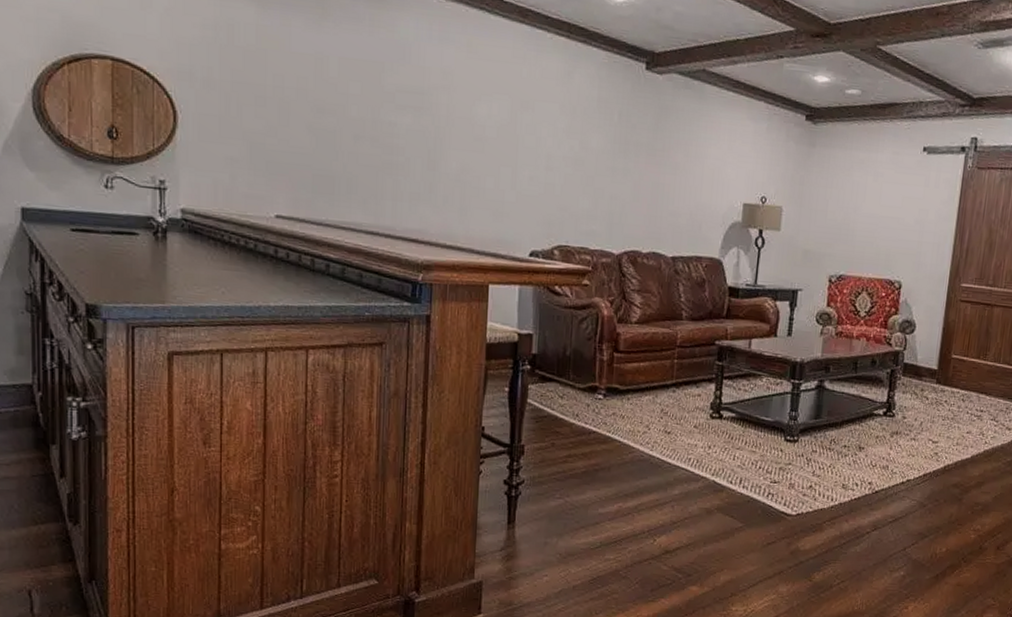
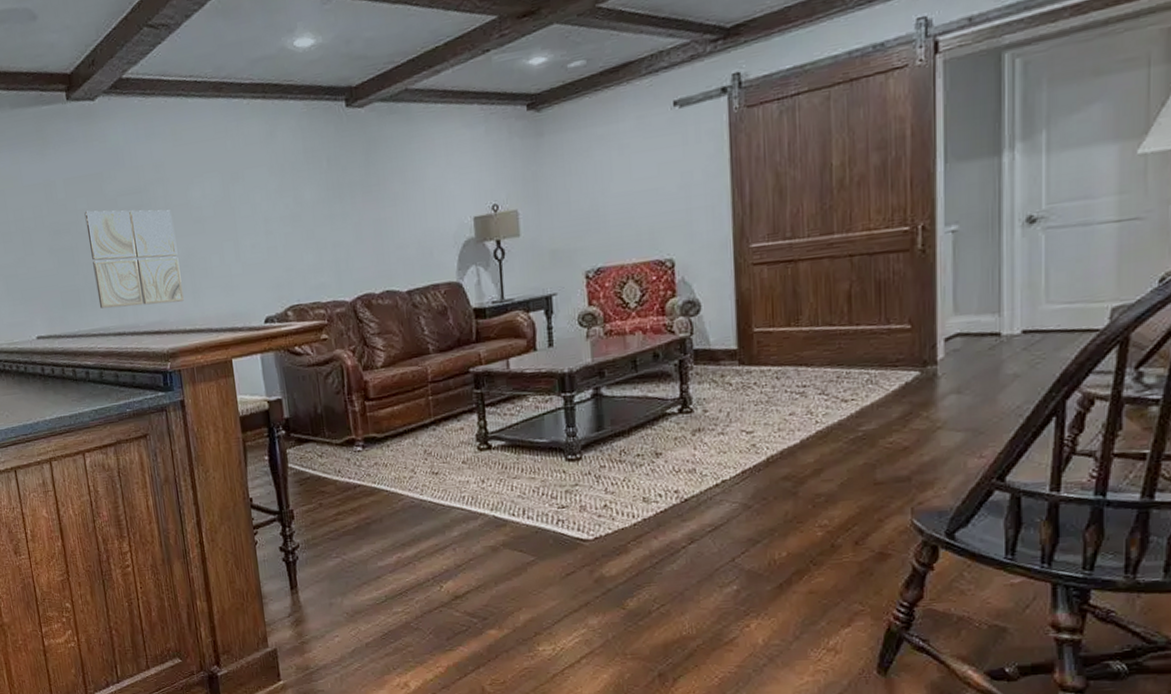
wall art: none [355,97,452,215] -> present [84,210,184,309]

